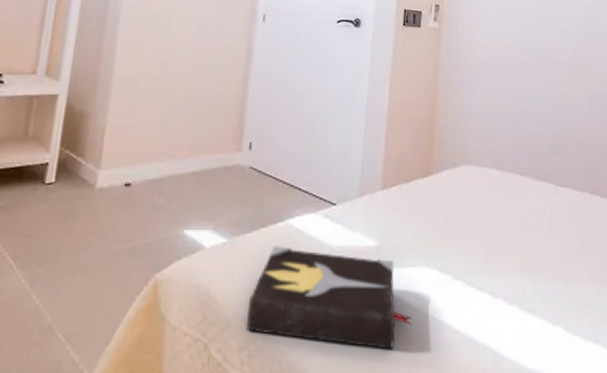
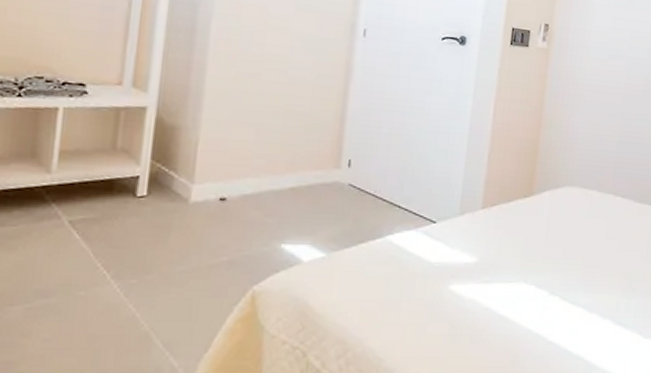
hardback book: present [246,246,414,349] -> none [345,261,509,358]

